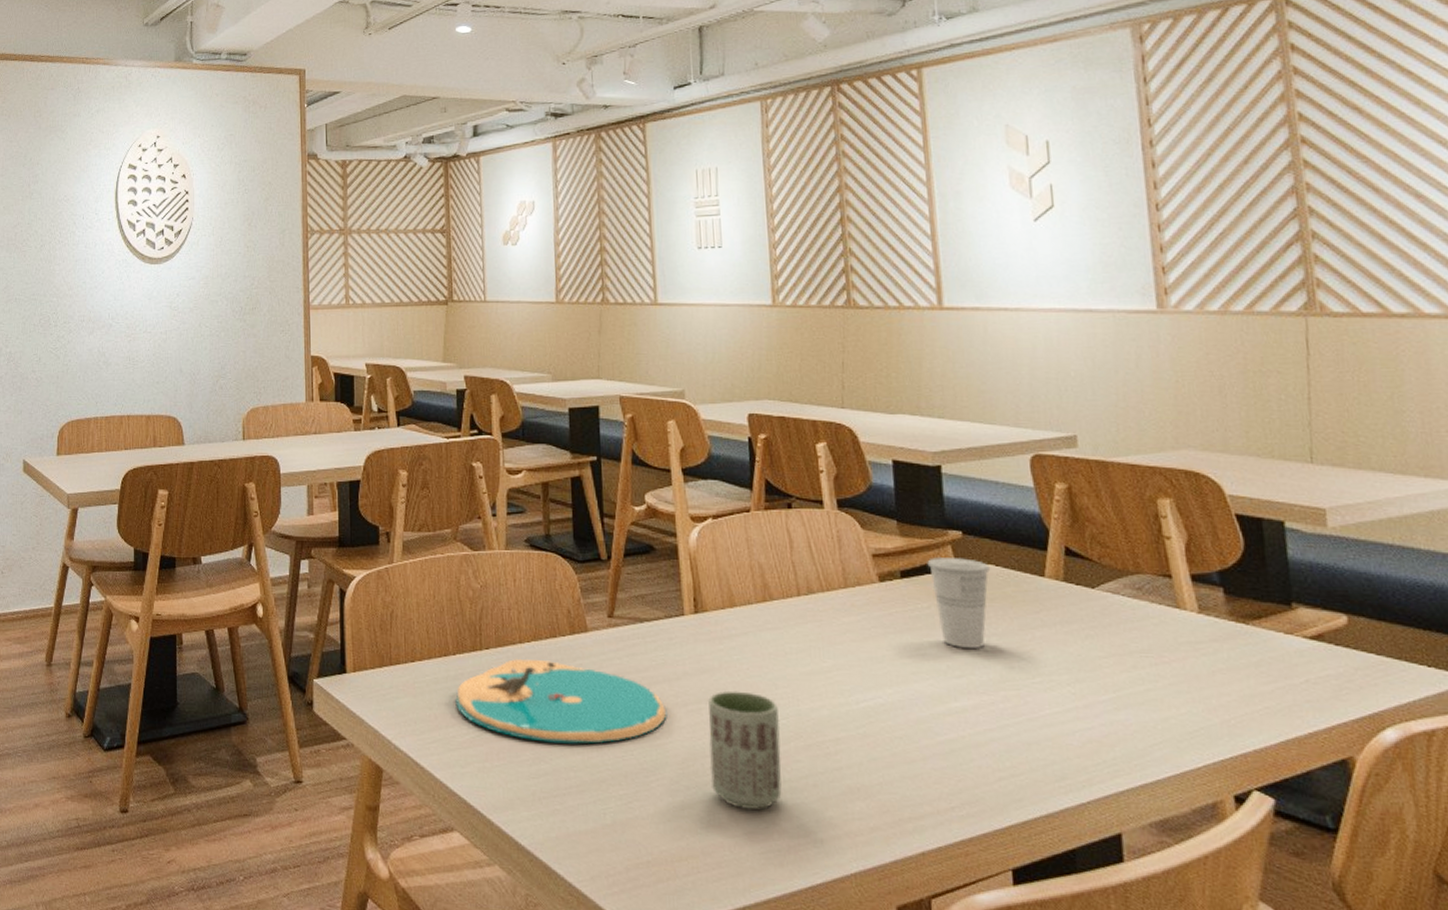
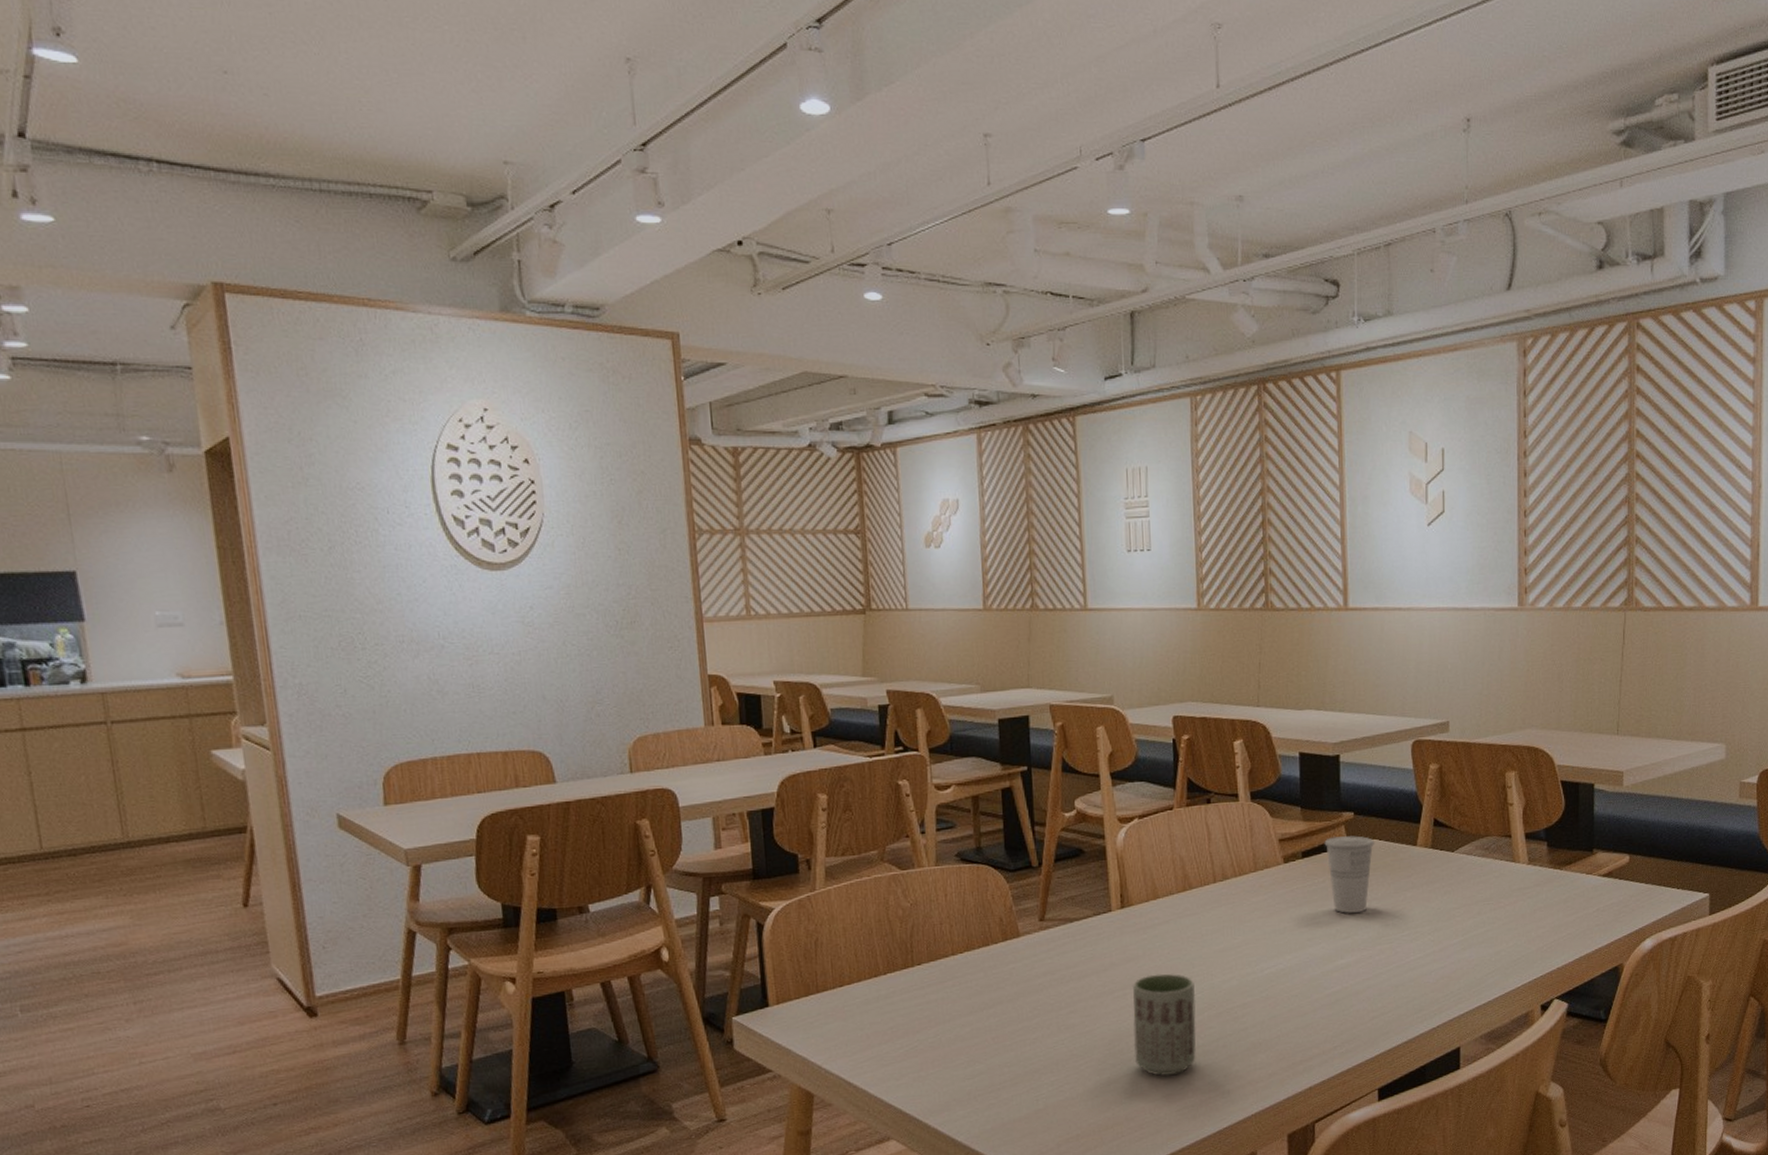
plate: present [455,658,667,744] -> none [888,968,1095,1045]

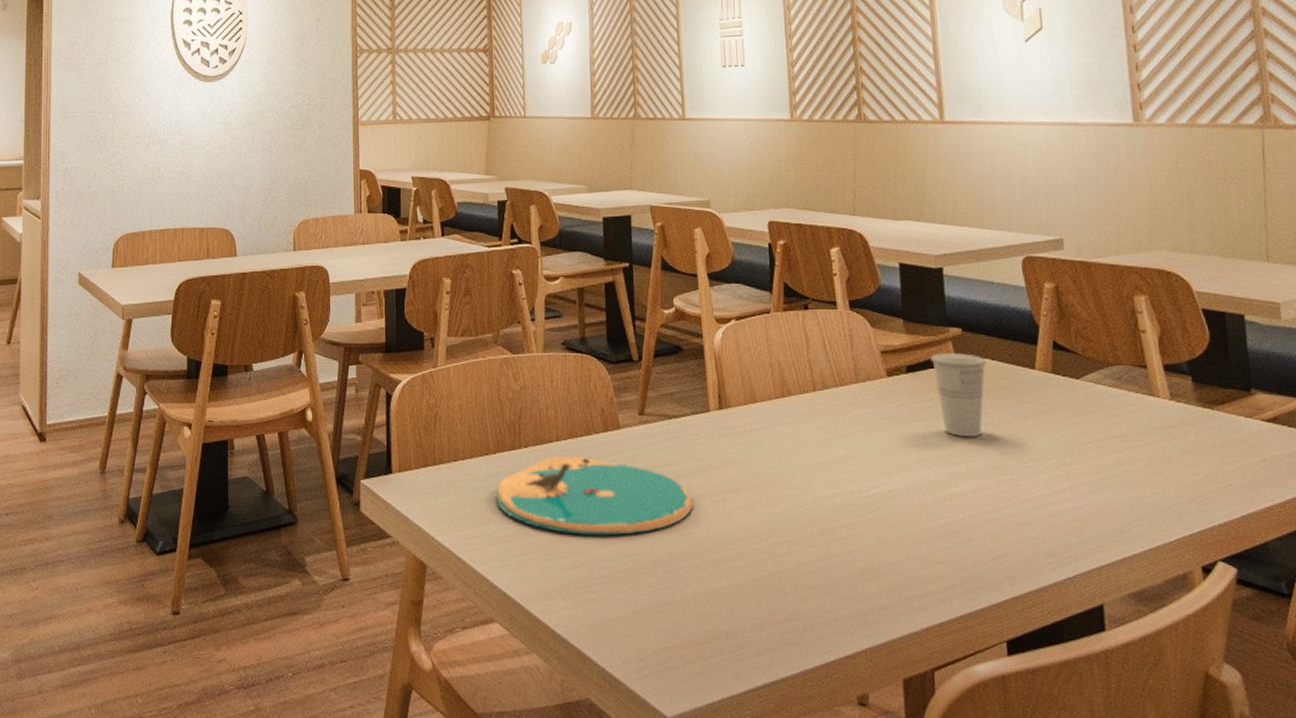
plate: none [888,968,1095,1045] -> present [496,455,694,536]
cup: present [1133,973,1196,1076] -> none [732,481,799,593]

